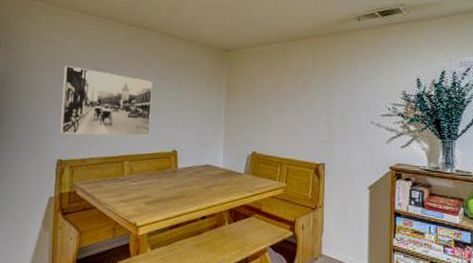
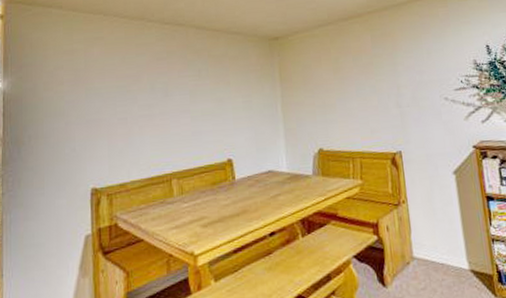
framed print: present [60,66,153,136] -> none [90,77,199,157]

